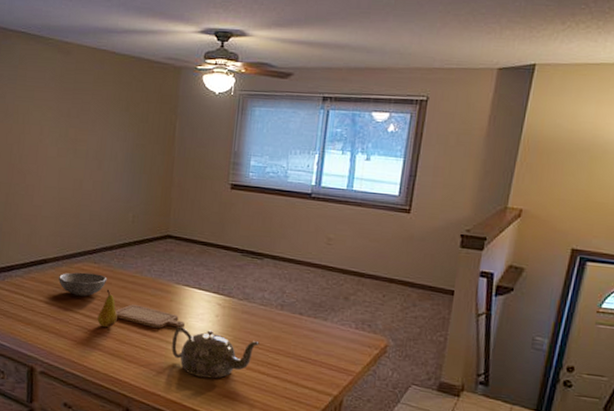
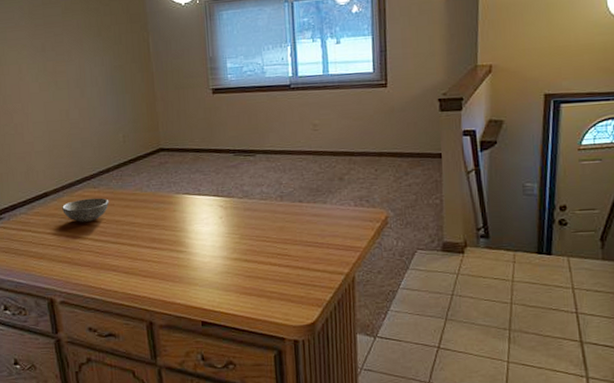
fruit: present [97,289,117,328] -> none [106,210,126,248]
chopping board: present [115,304,185,328] -> none [122,221,191,240]
teapot: present [171,327,260,379] -> none [182,233,266,279]

